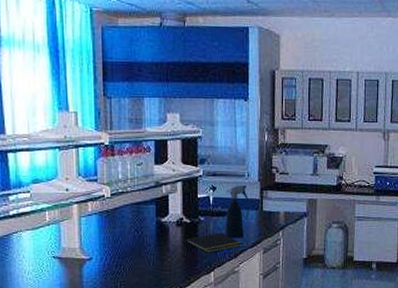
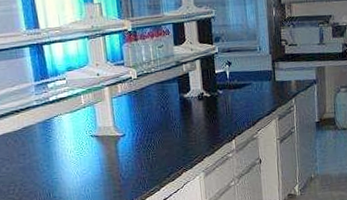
notepad: present [185,233,243,253] -> none [207,104,259,123]
spray bottle: present [225,185,249,239] -> none [240,58,263,109]

